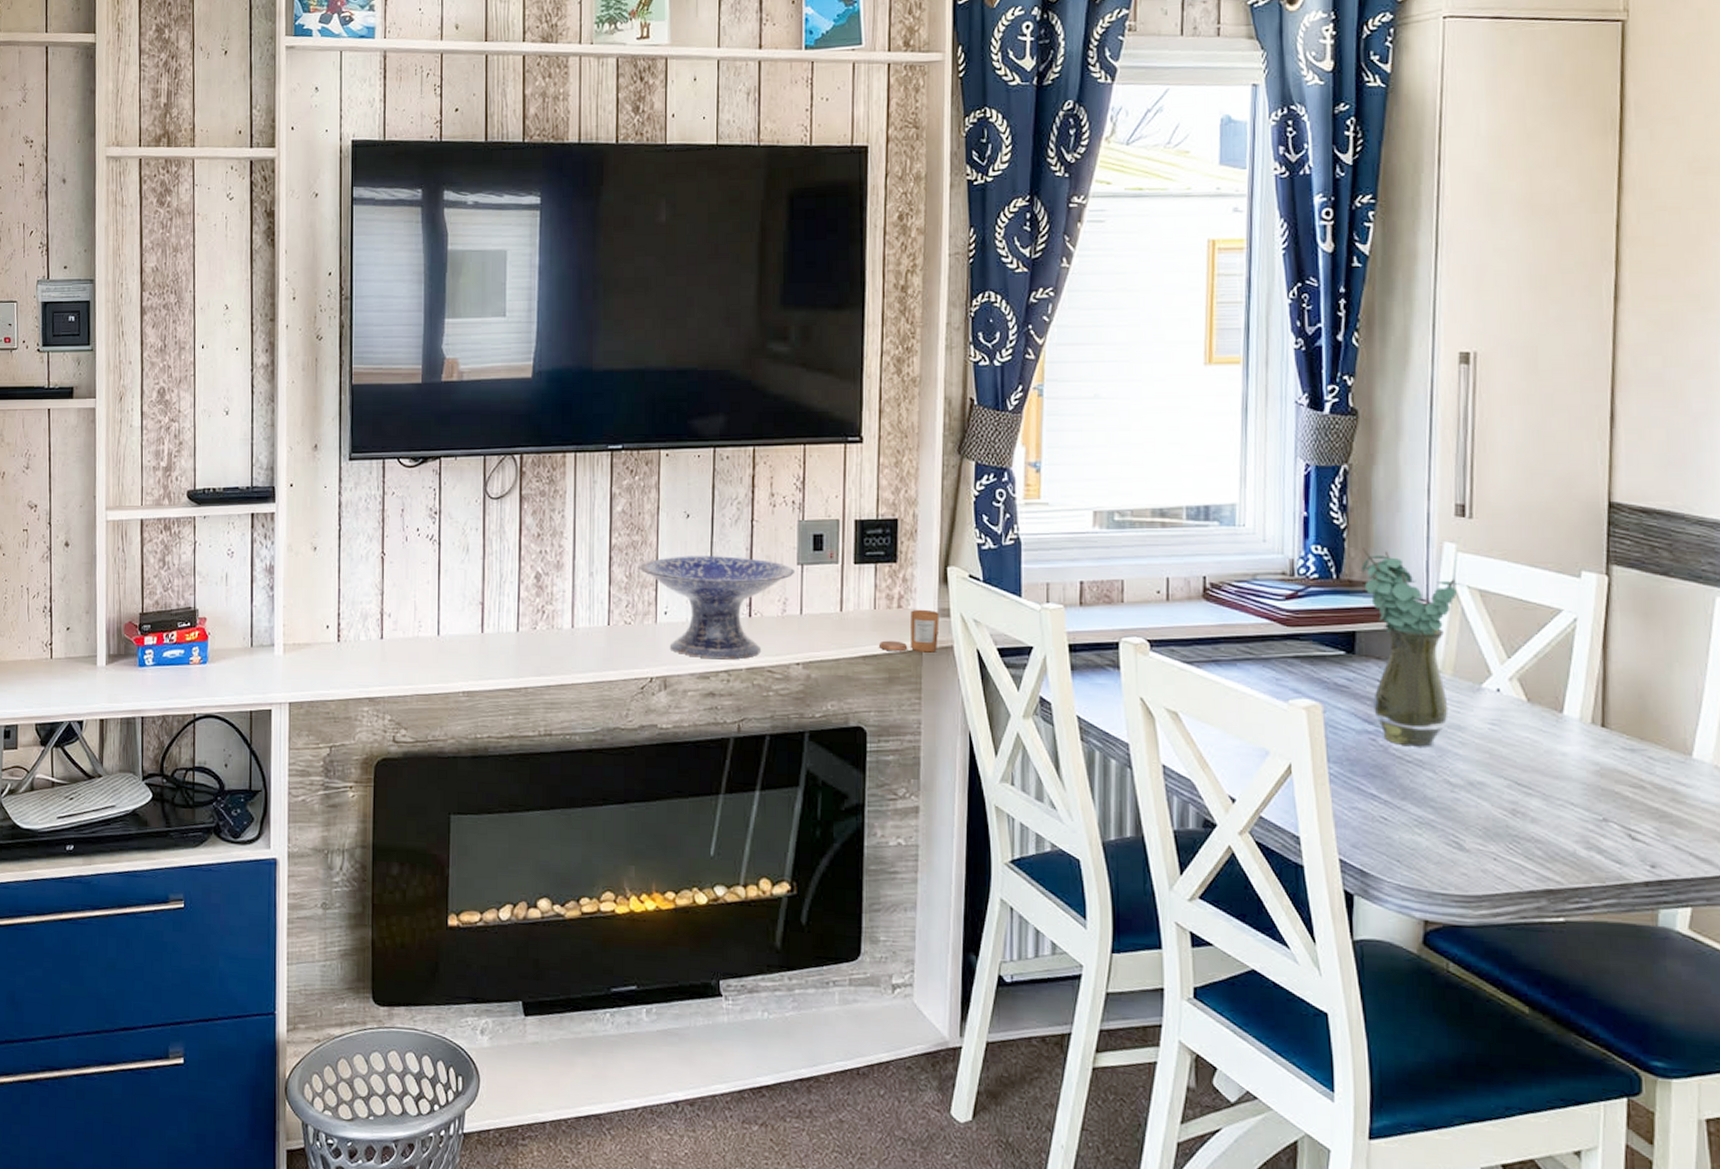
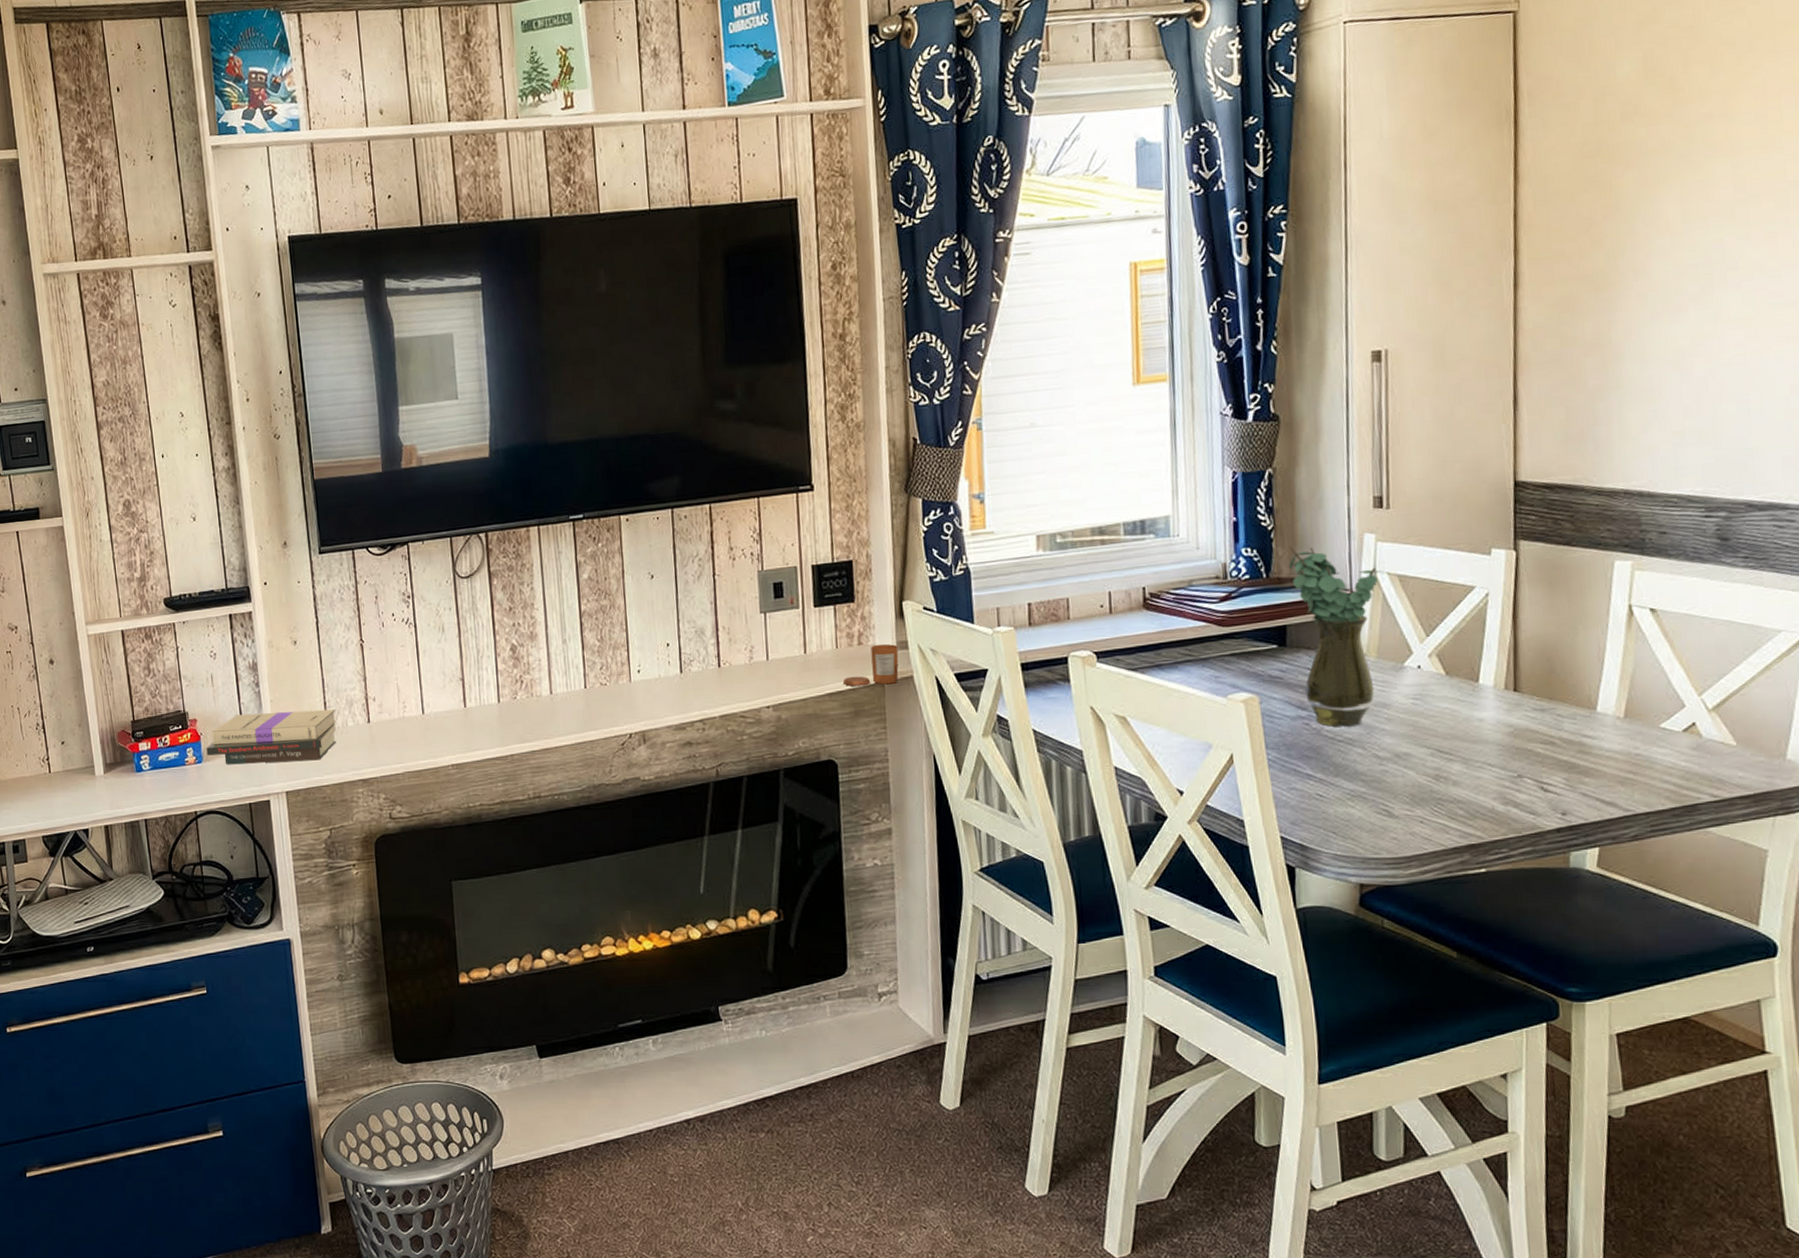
books: none [213,617,349,673] -> present [206,709,337,765]
decorative bowl: present [640,556,794,660] -> none [610,611,758,711]

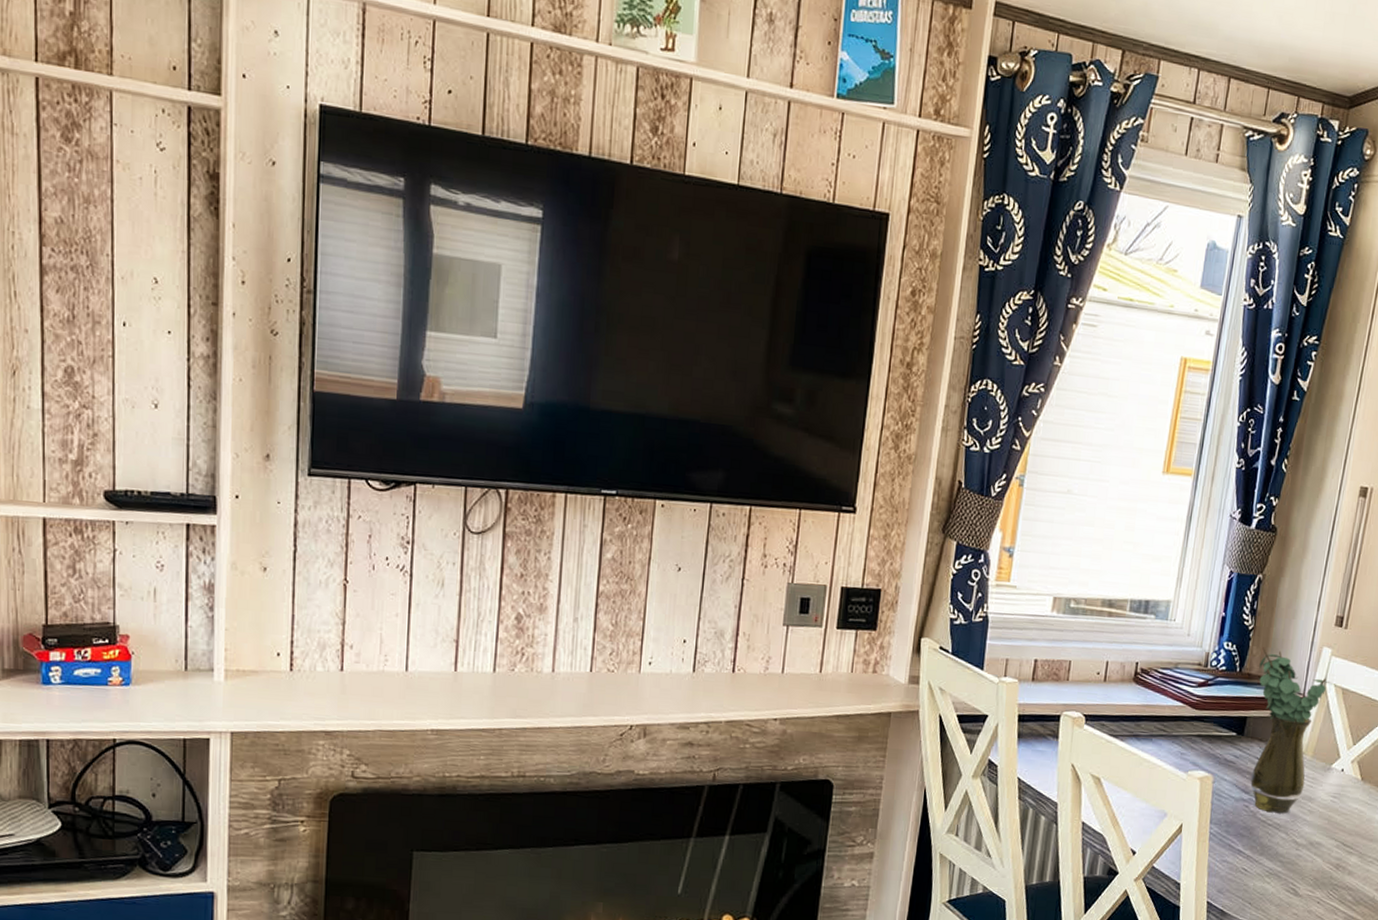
books: present [206,709,337,765] -> none [137,638,304,703]
candle: present [844,643,899,687] -> none [853,675,910,716]

